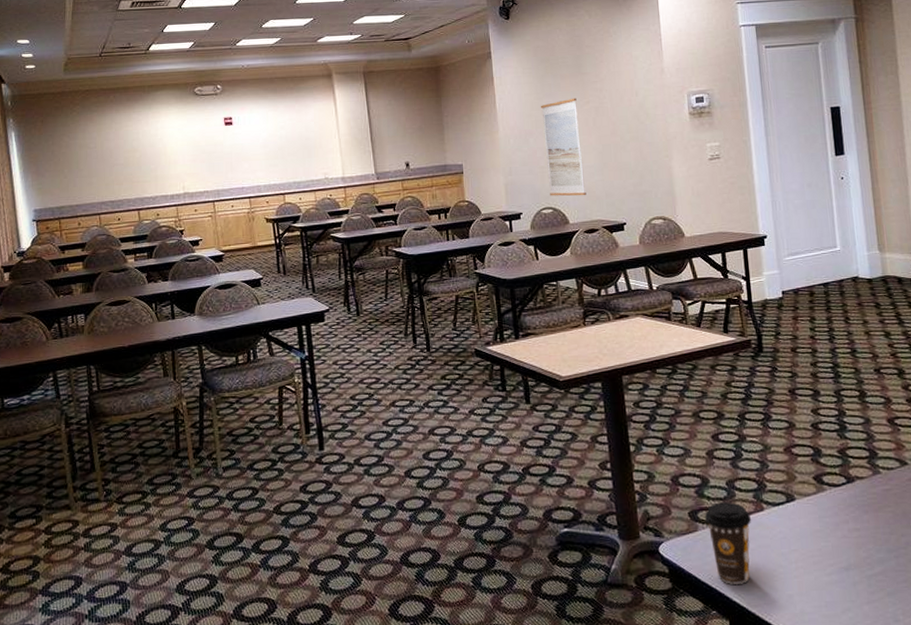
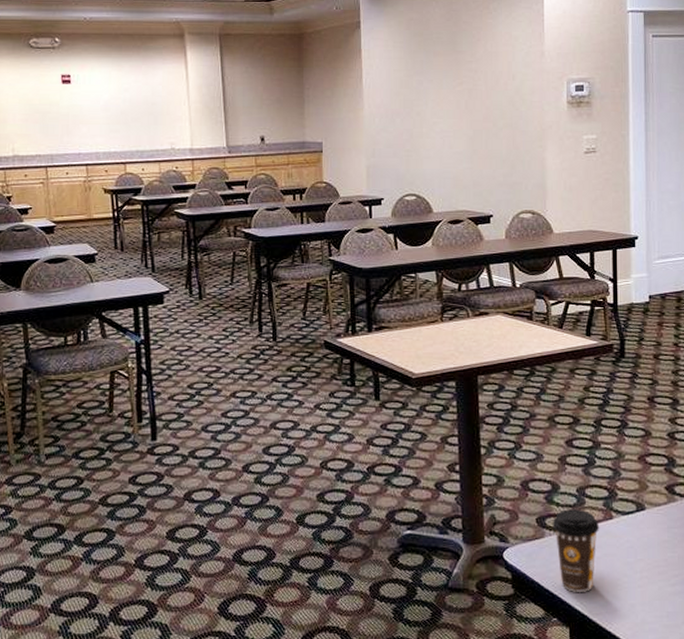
wall art: present [540,98,587,196] -> none [409,77,453,184]

